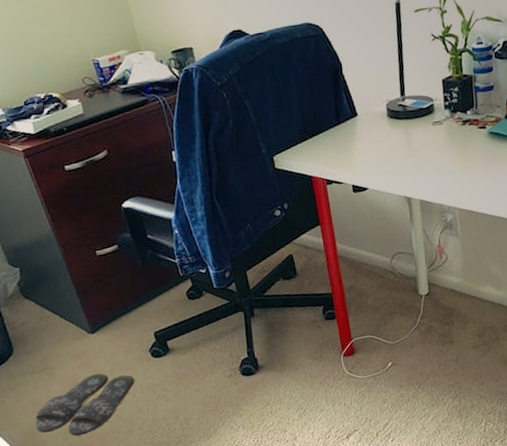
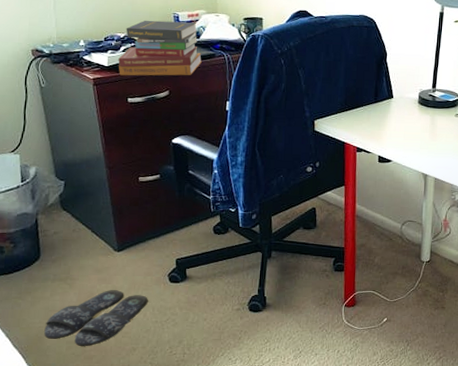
books: none [44,66,136,142] -> present [118,20,202,76]

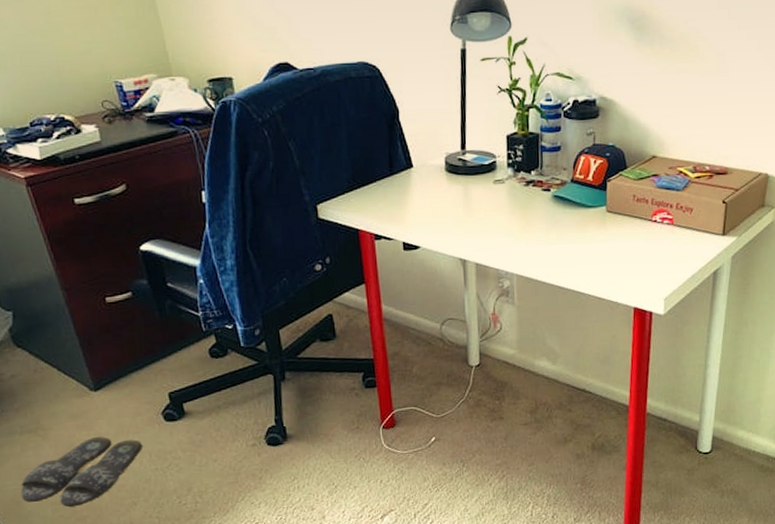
books: present [118,20,202,76] -> none [52,91,162,171]

